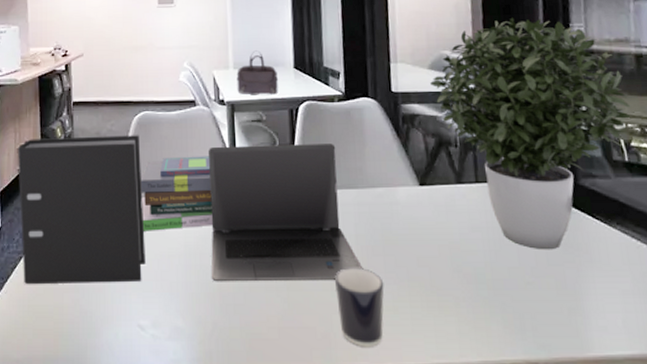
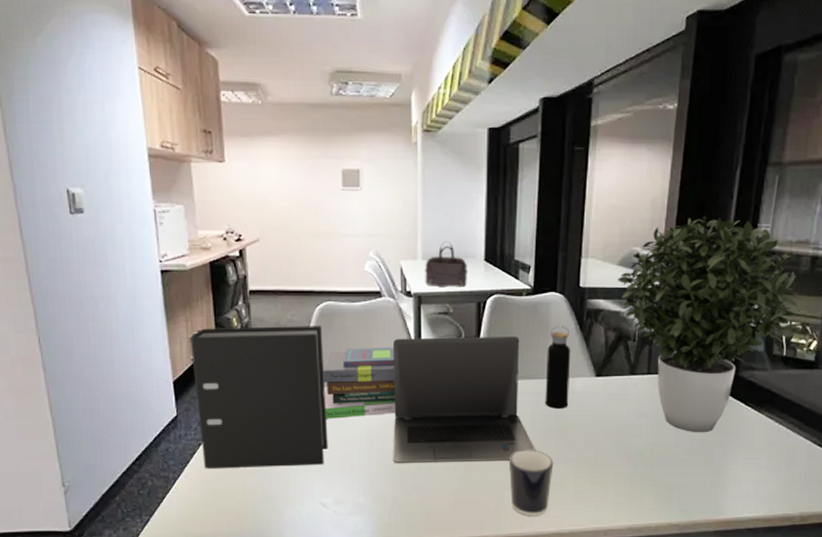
water bottle: none [364,132,394,221] -> present [545,326,571,409]

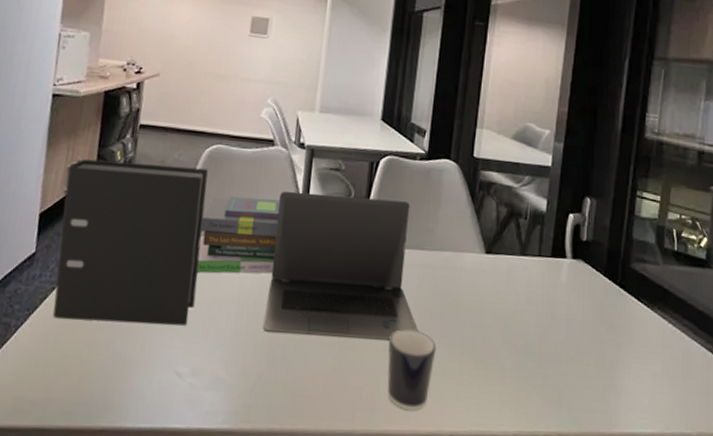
handbag: present [425,241,468,288] -> none [320,96,364,145]
water bottle: present [545,326,571,409] -> none [431,195,462,286]
potted plant: present [618,215,798,432] -> none [511,99,687,327]

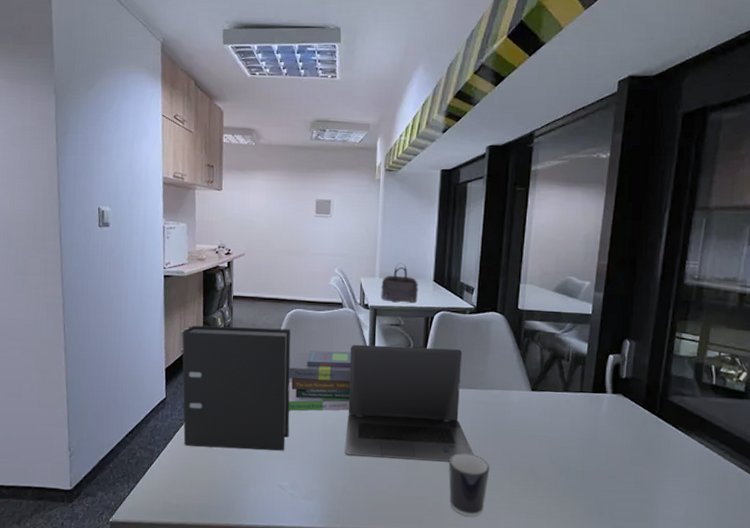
handbag: none [320,96,364,145] -> present [381,263,419,304]

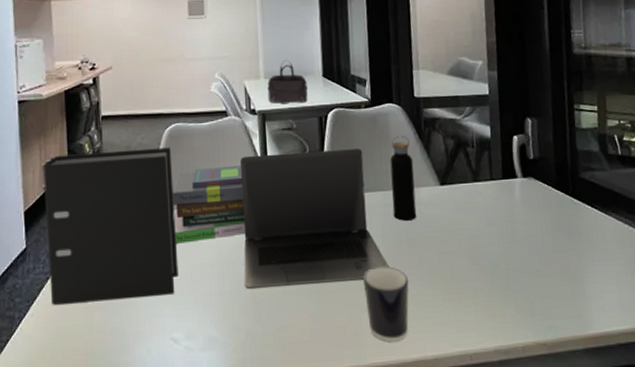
water bottle: none [483,342,509,418] -> present [390,136,417,221]

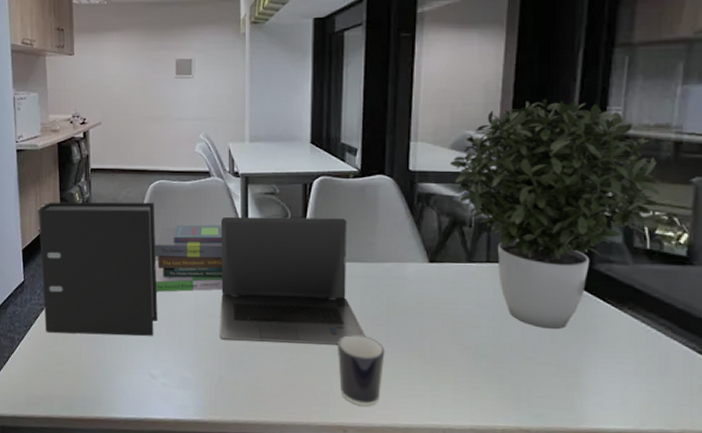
handbag: present [267,60,309,105] -> none [252,124,295,169]
water bottle: present [390,136,417,221] -> none [374,209,402,294]
potted plant: none [449,25,623,239] -> present [450,98,661,329]

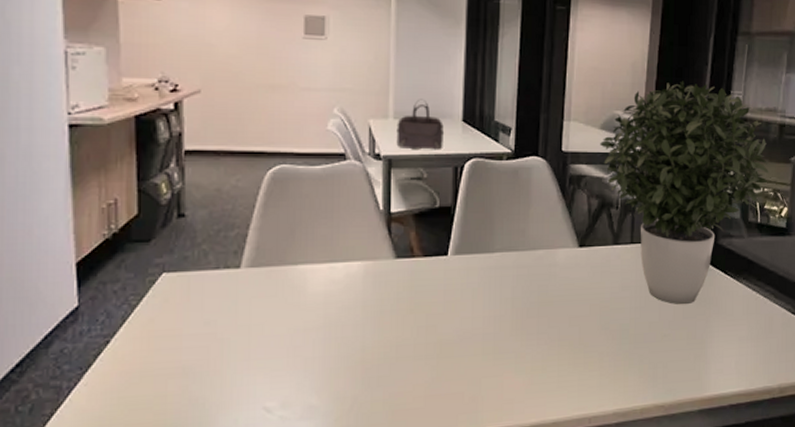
binder: present [39,202,158,336] -> none [103,193,276,373]
books: present [154,224,223,292] -> none [272,217,360,304]
laptop computer: present [219,216,366,345] -> none [353,204,517,355]
handbag: none [252,124,295,169] -> present [396,99,445,150]
mug: present [337,334,385,407] -> none [486,330,535,407]

